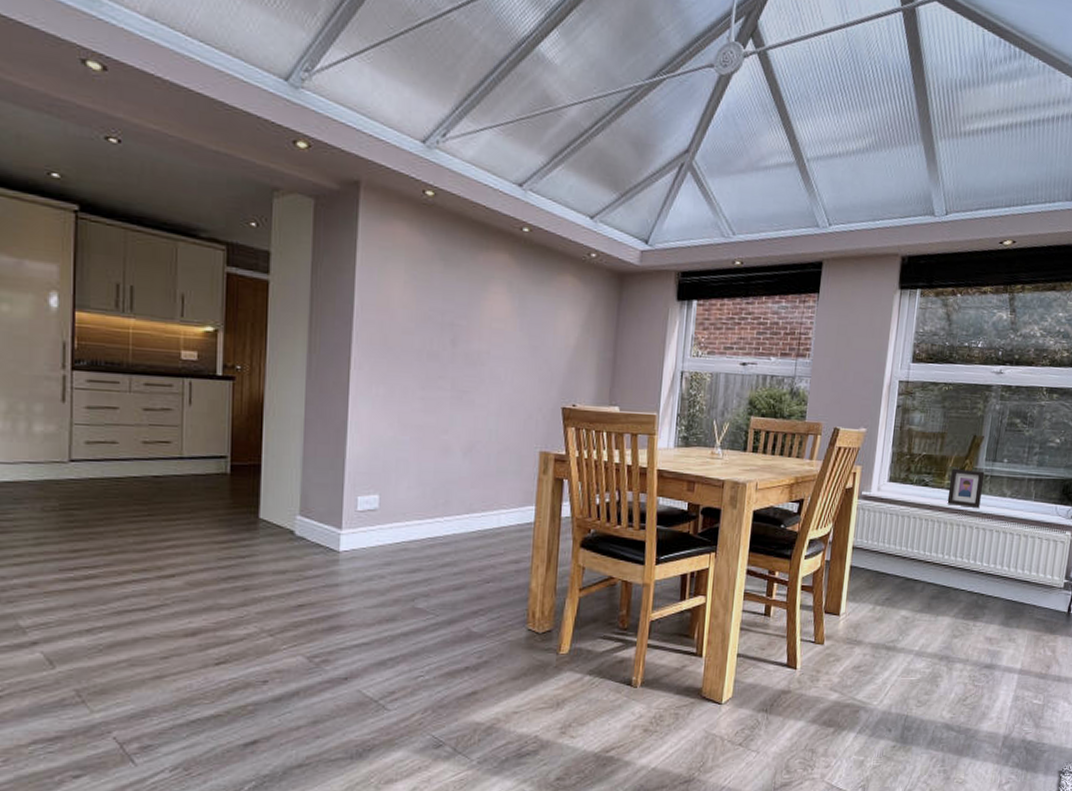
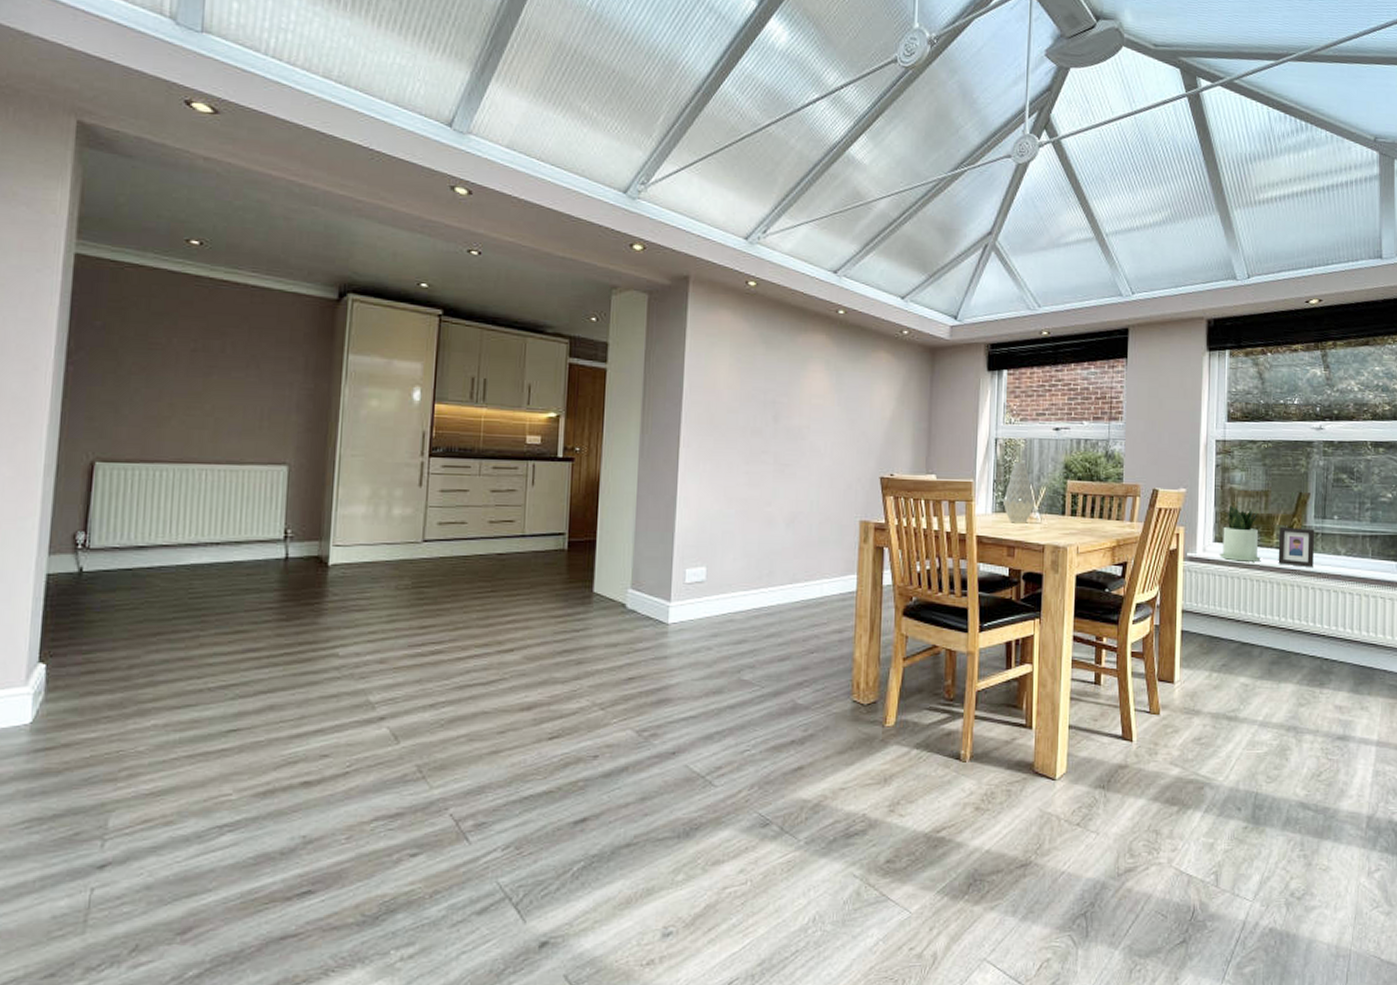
vase: none [685,396,718,459] -> present [1002,462,1035,524]
planter: none [892,446,933,502] -> present [1218,505,1261,562]

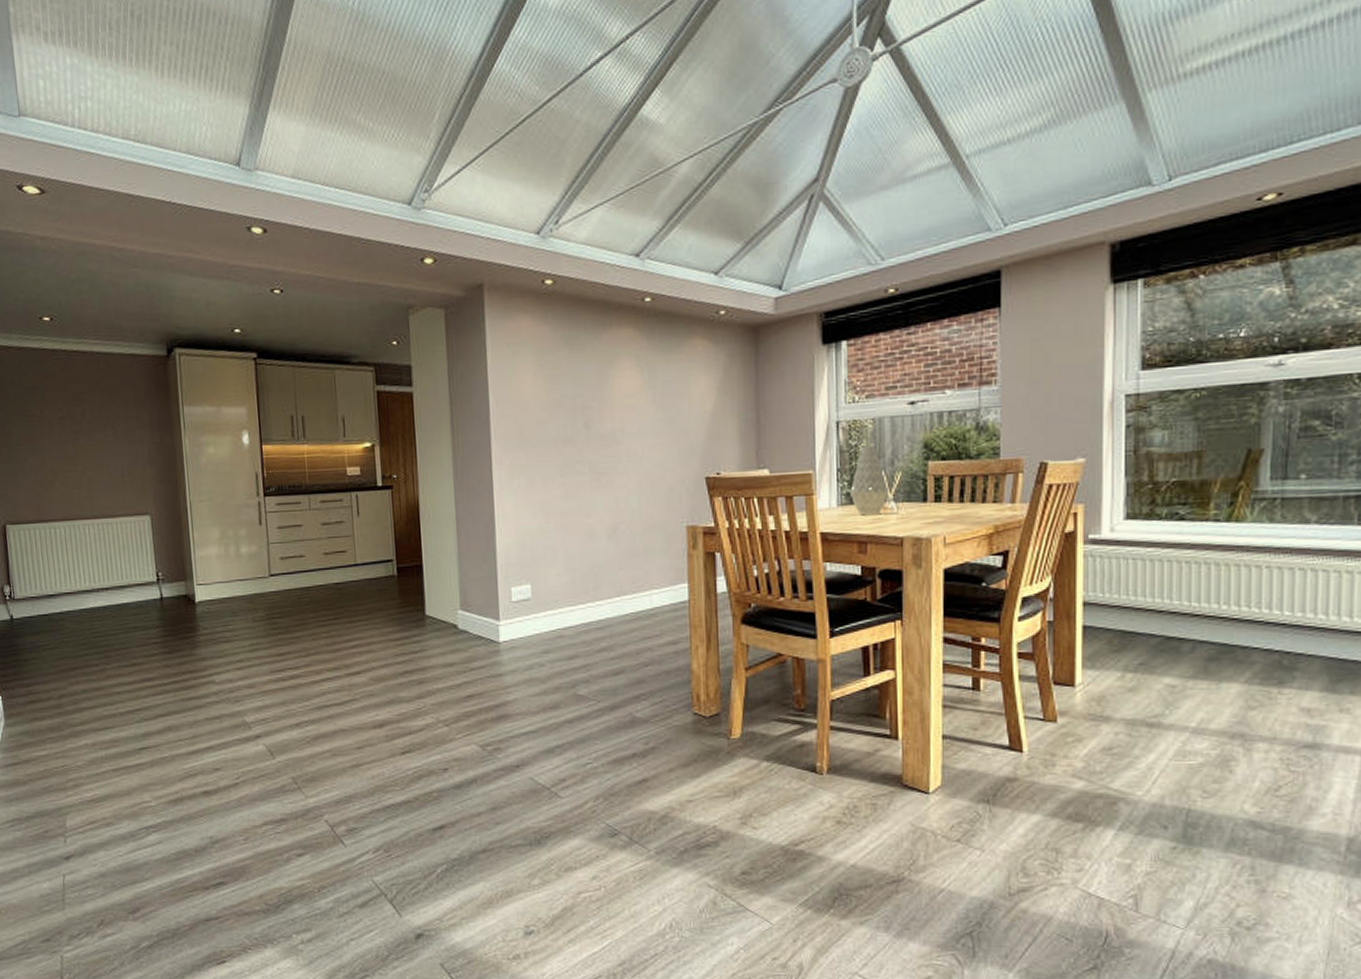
planter: present [1218,505,1261,562] -> none [1132,473,1192,541]
picture frame: present [1278,526,1315,567] -> none [1216,493,1272,542]

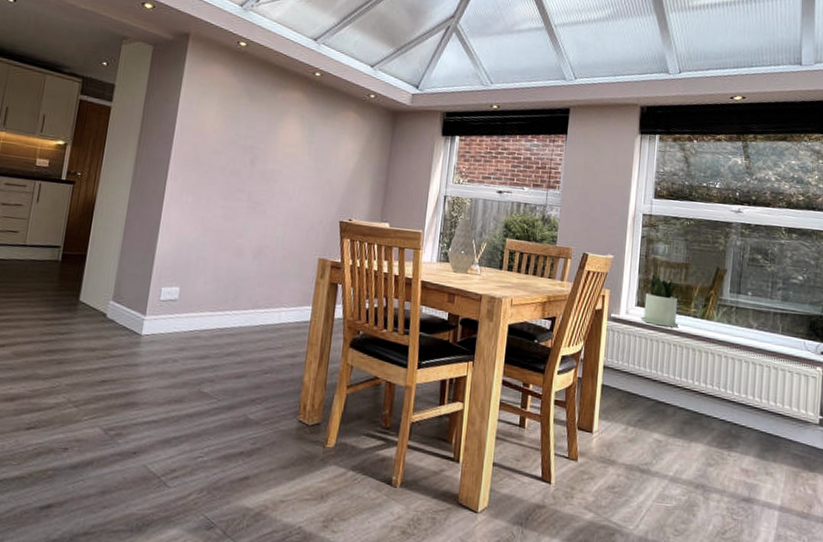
planter: none [1132,473,1192,541] -> present [640,274,679,328]

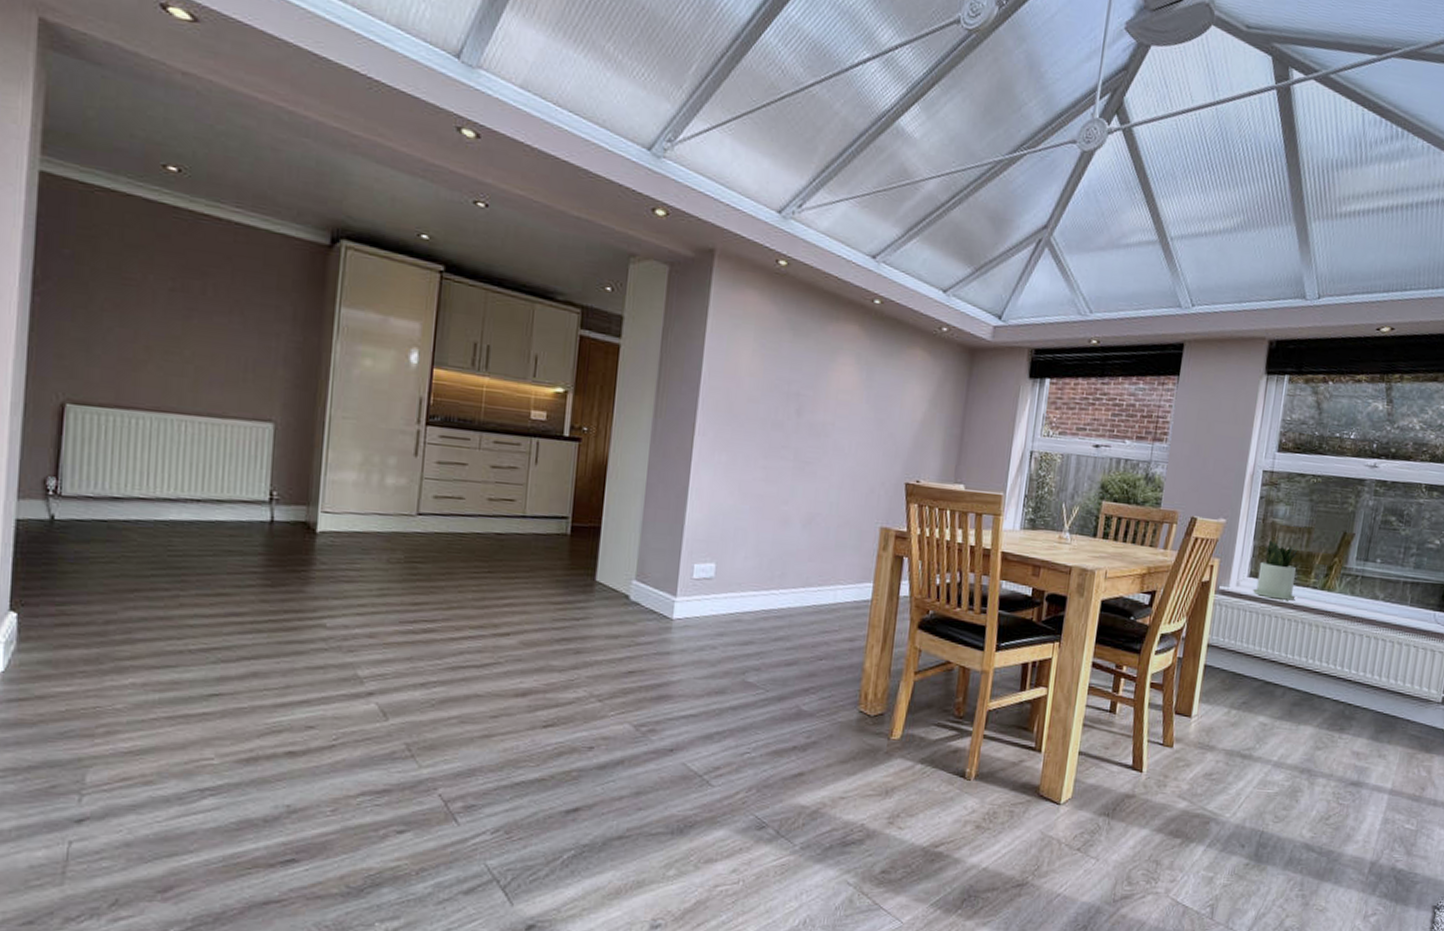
vase: present [446,218,476,274] -> none [1032,477,1067,543]

